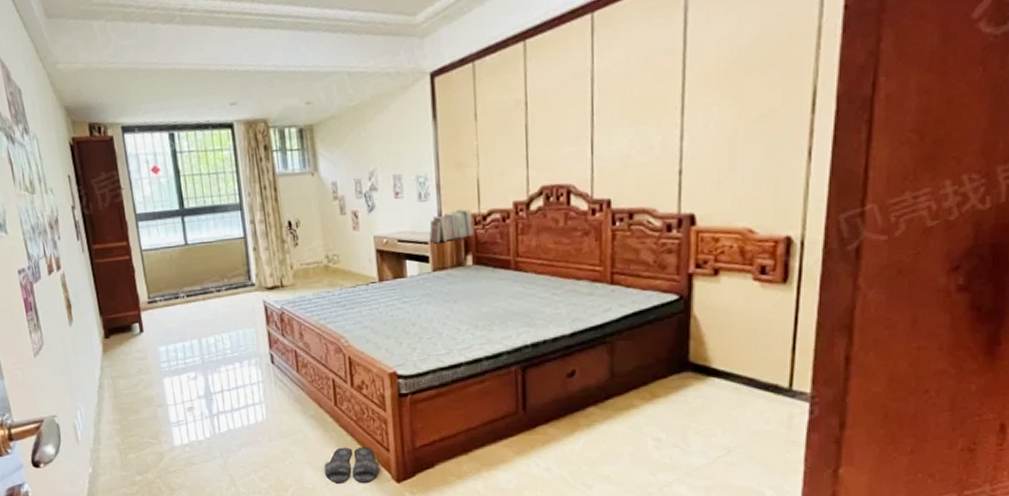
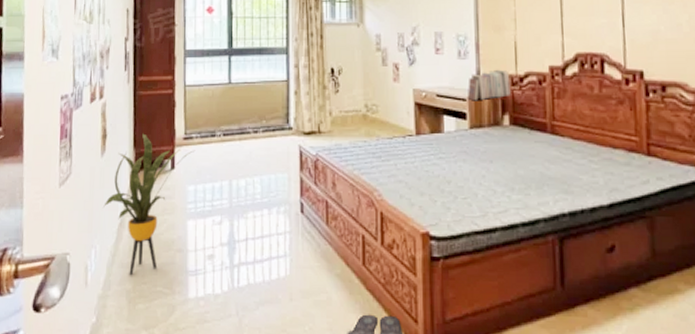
house plant: none [80,300,162,431] -> present [103,133,196,276]

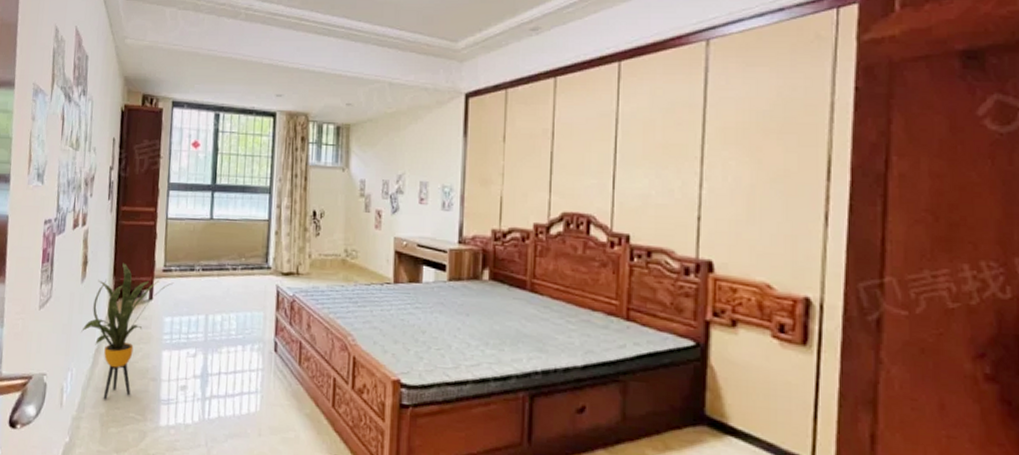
books: present [467,69,511,101] -> none [448,223,493,254]

